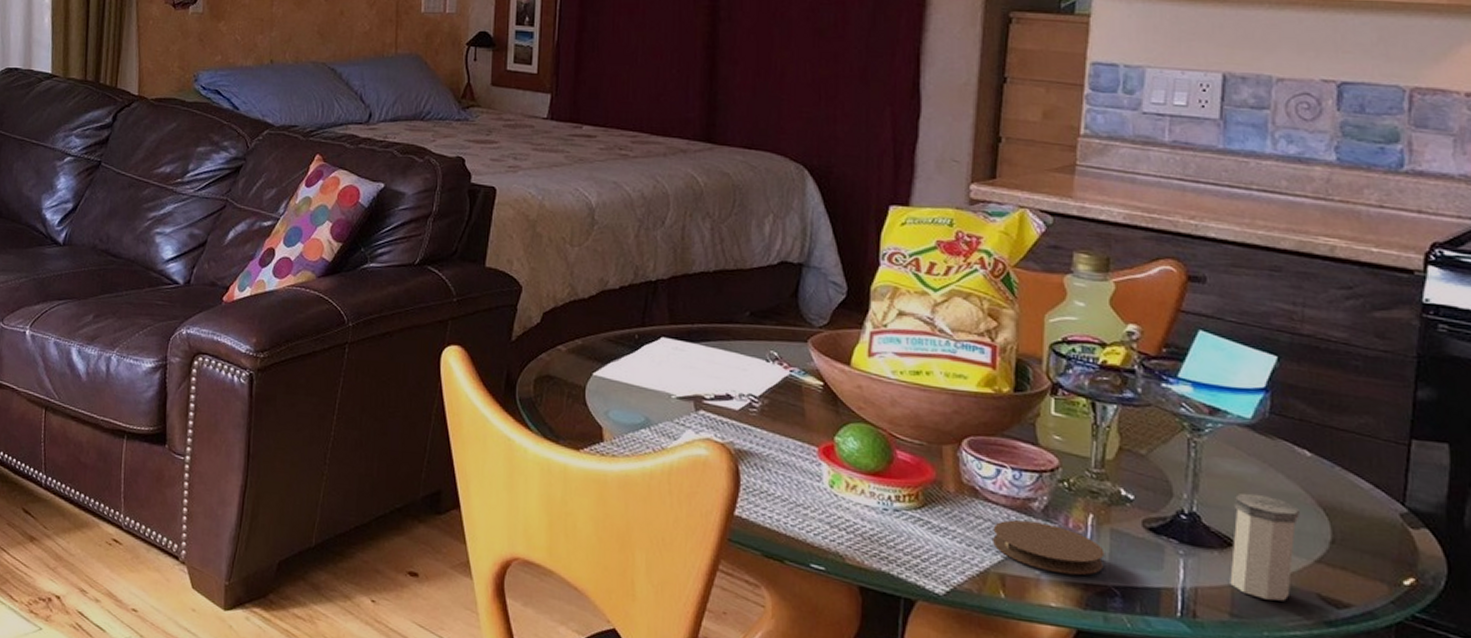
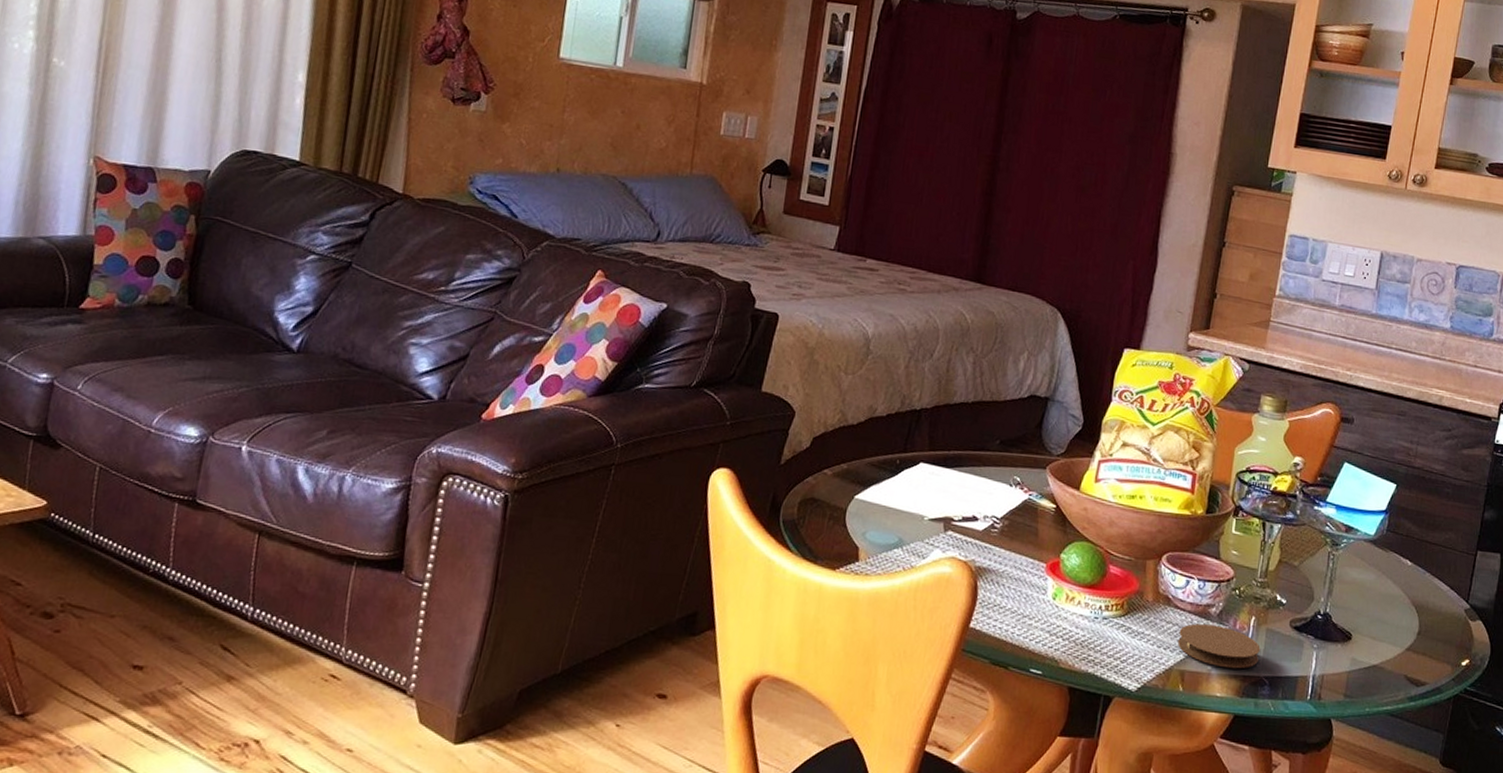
salt shaker: present [1230,493,1300,601] -> none [1347,596,1399,683]

